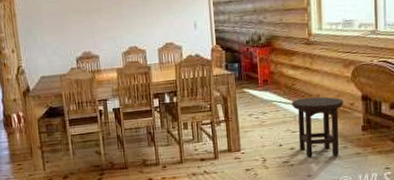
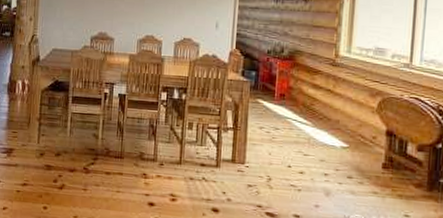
stool: present [291,96,344,158] -> none [307,120,366,191]

